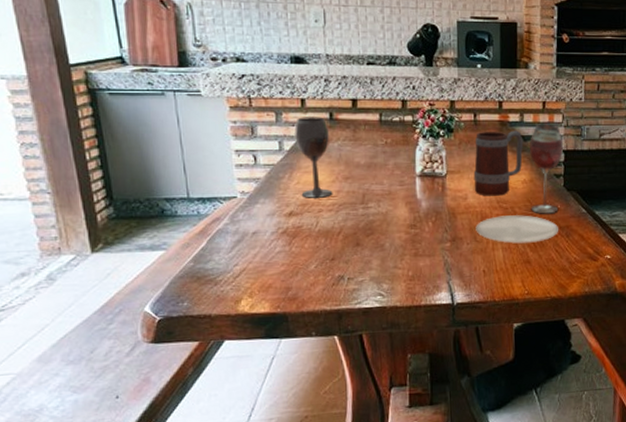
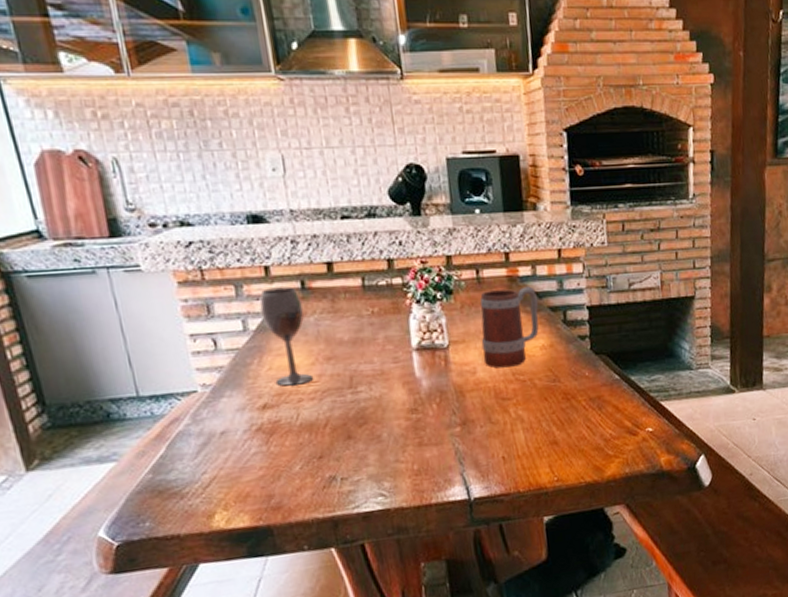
plate: present [475,215,559,244] -> none [489,387,589,423]
wineglass: present [530,124,564,214] -> none [546,275,587,385]

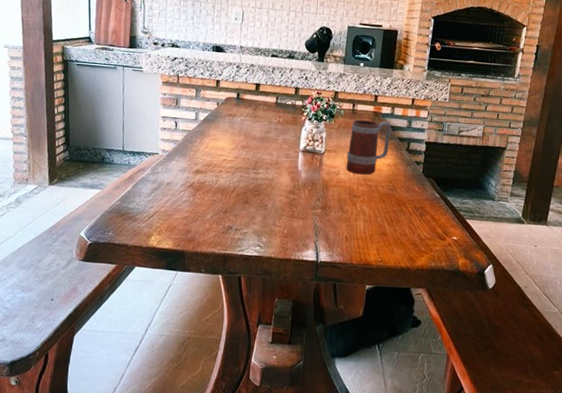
wine glass: present [259,286,314,386] -> none [207,94,236,161]

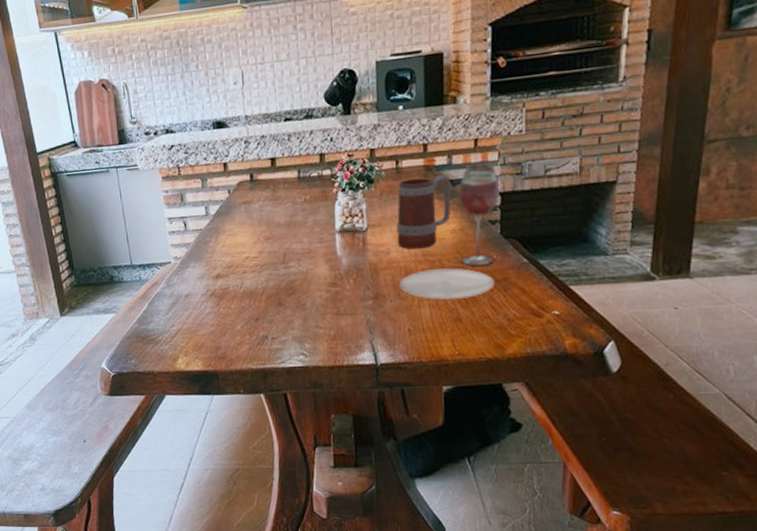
plate: none [343,192,415,219] -> present [399,268,495,301]
wineglass: none [392,117,426,195] -> present [459,163,500,266]

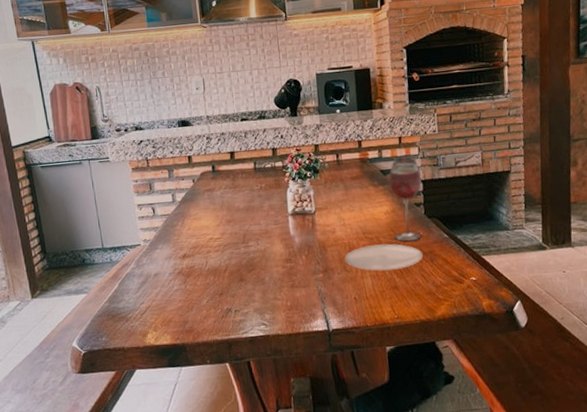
beer mug: present [396,174,452,249] -> none [339,166,384,229]

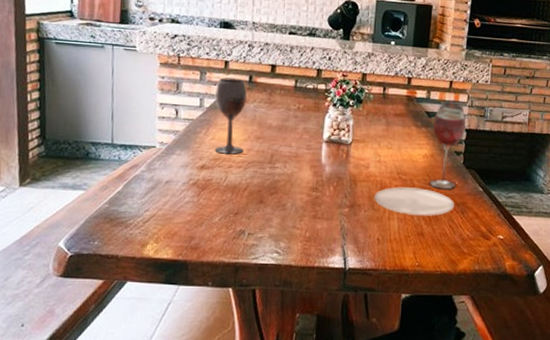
wine glass: none [184,170,219,242] -> present [214,77,248,155]

